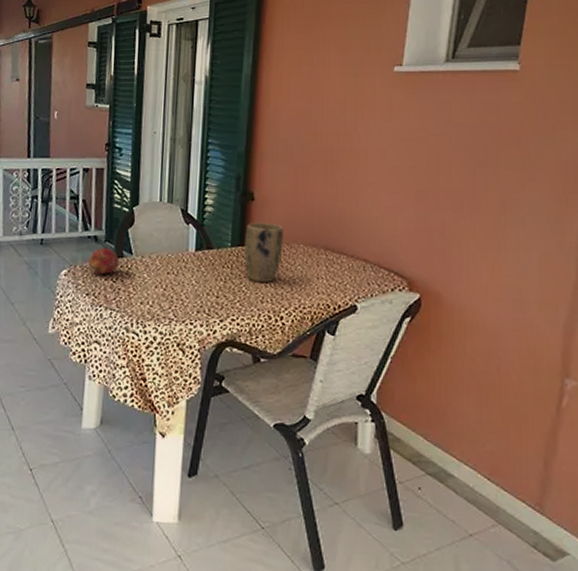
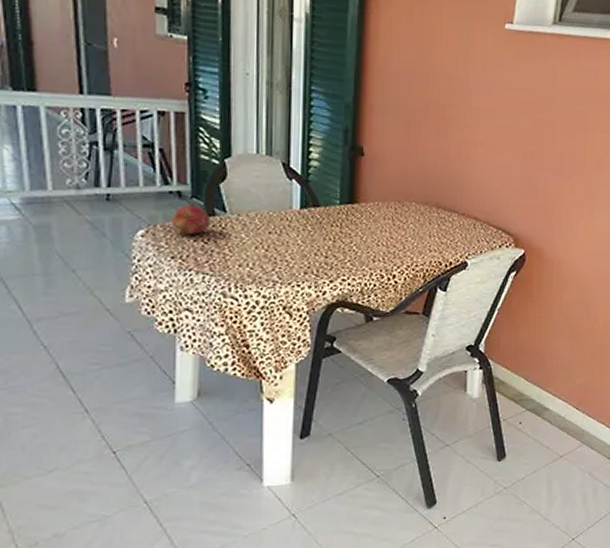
plant pot: present [244,222,284,283] -> none [354,178,395,242]

